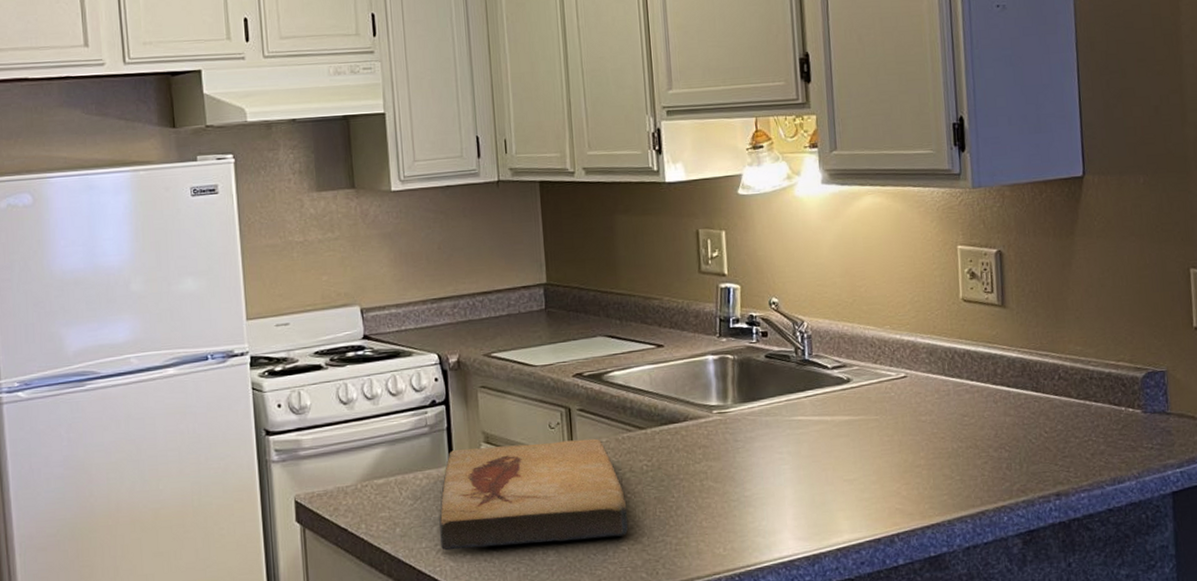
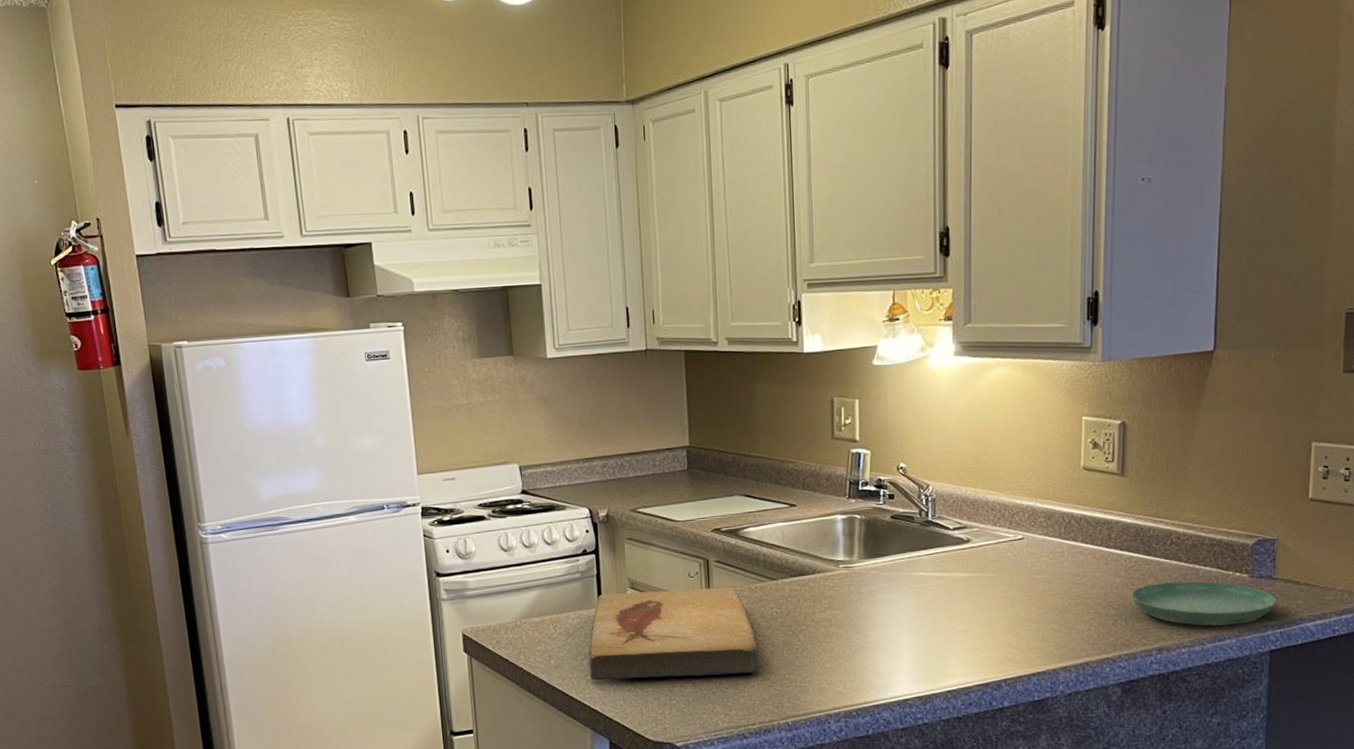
saucer: none [1023,418,1174,468] -> present [1131,581,1277,626]

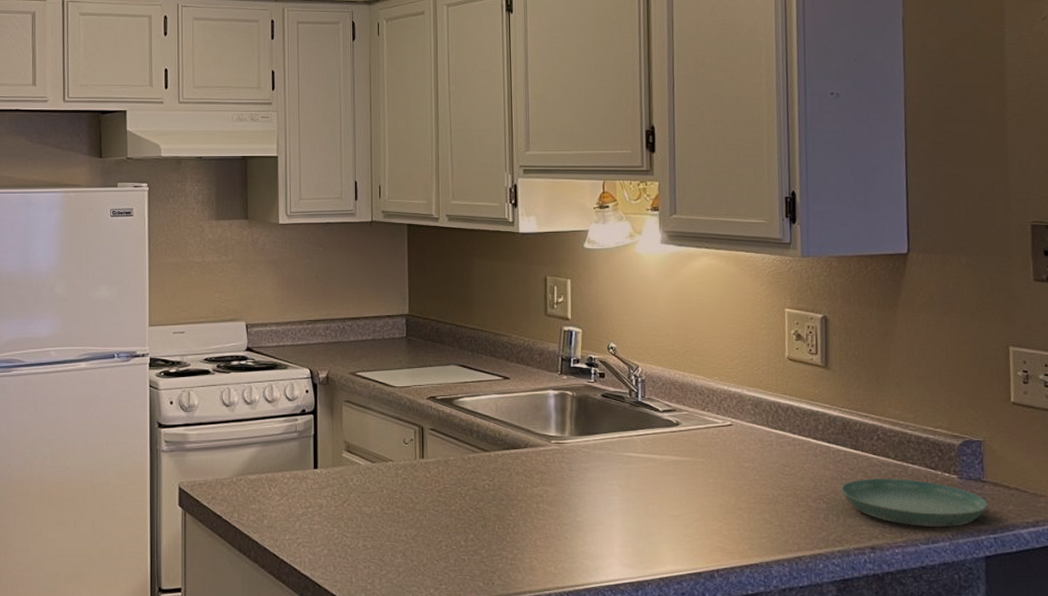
fish fossil: present [589,587,758,681] -> none [302,455,469,547]

